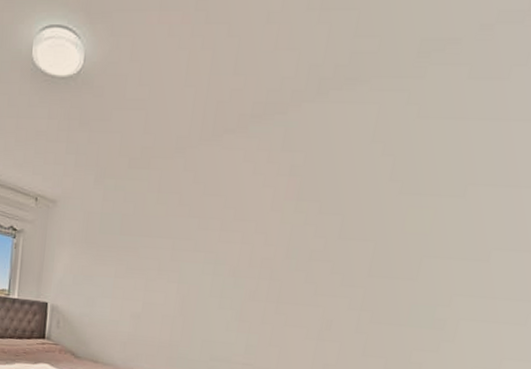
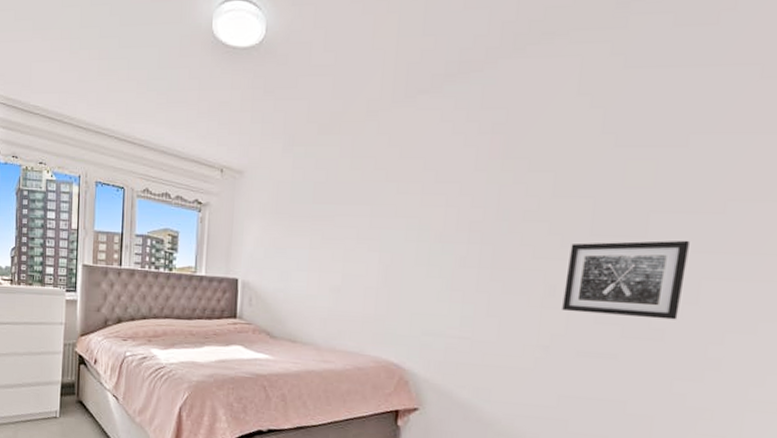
wall art: none [336,282,454,355] -> present [562,240,689,320]

